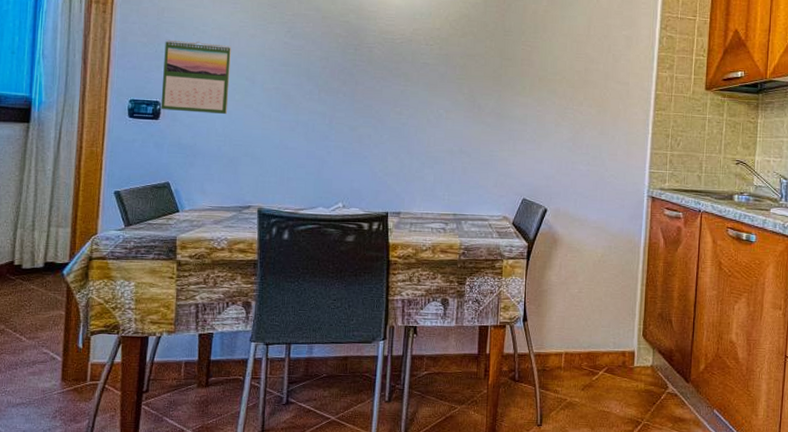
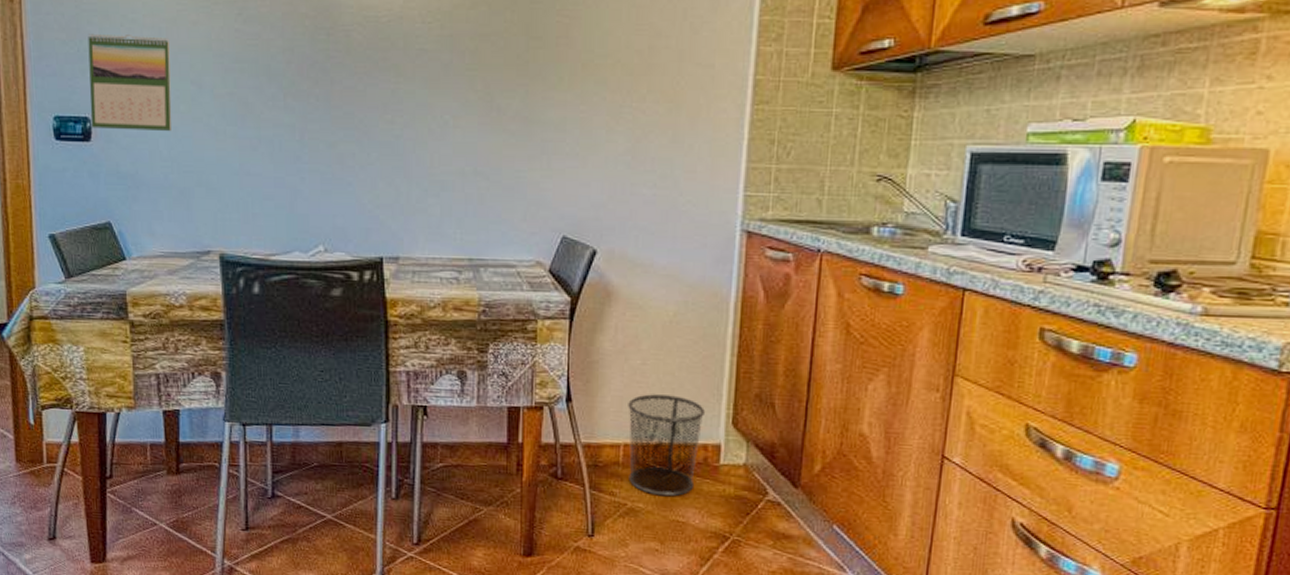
waste bin: none [568,314,623,392] -> present [628,394,705,497]

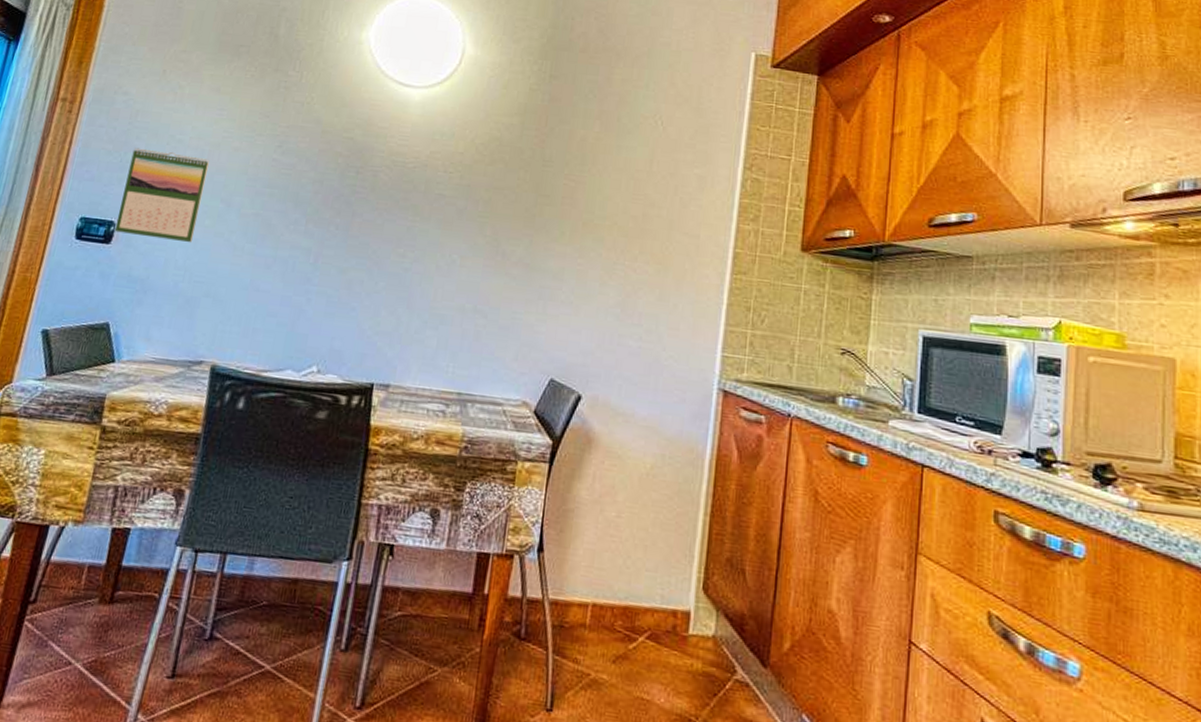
waste bin: present [628,394,705,497] -> none [594,549,676,669]

